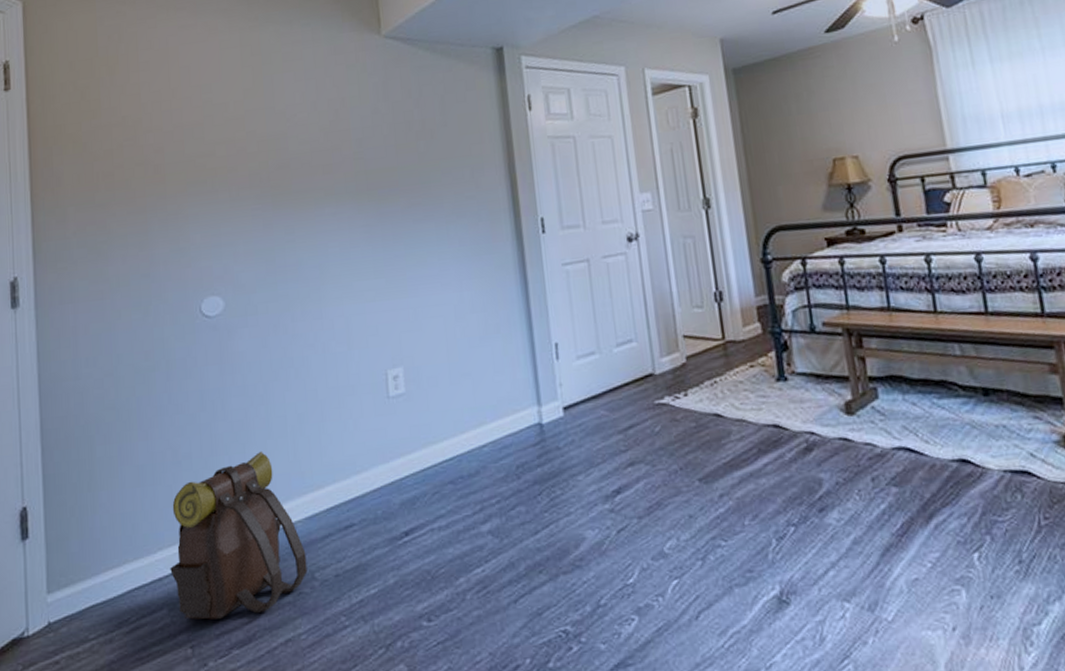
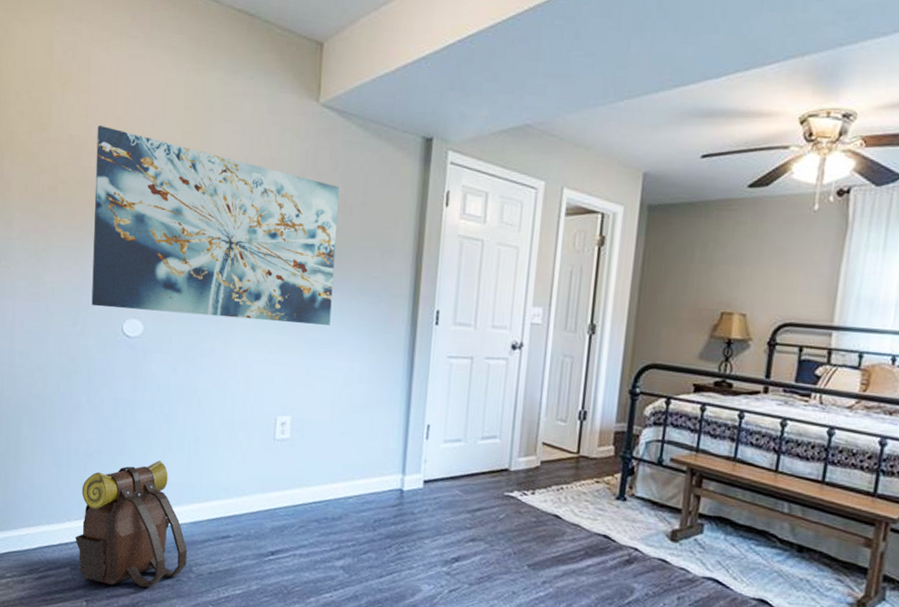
wall art: none [151,100,430,292] -> present [91,126,340,325]

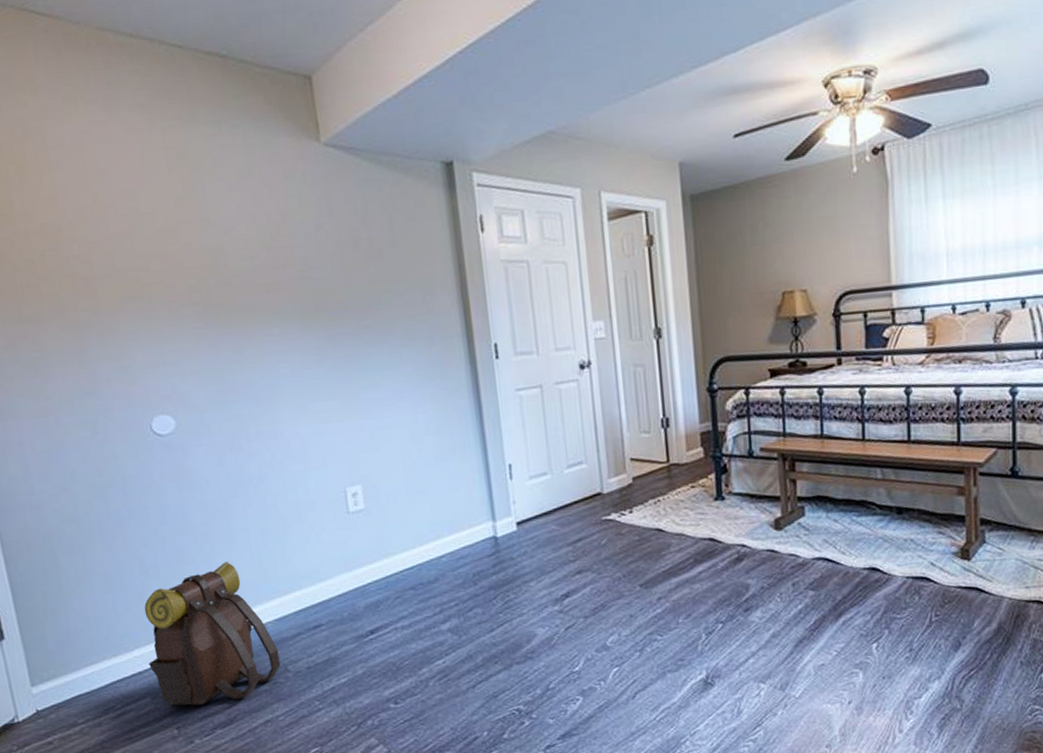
wall art: present [91,126,340,325] -> none [70,207,383,410]

